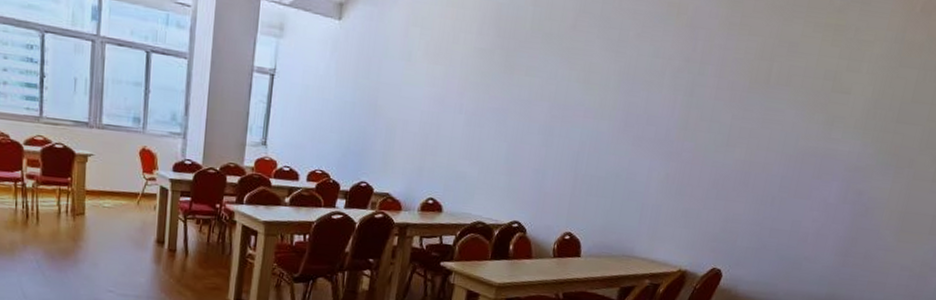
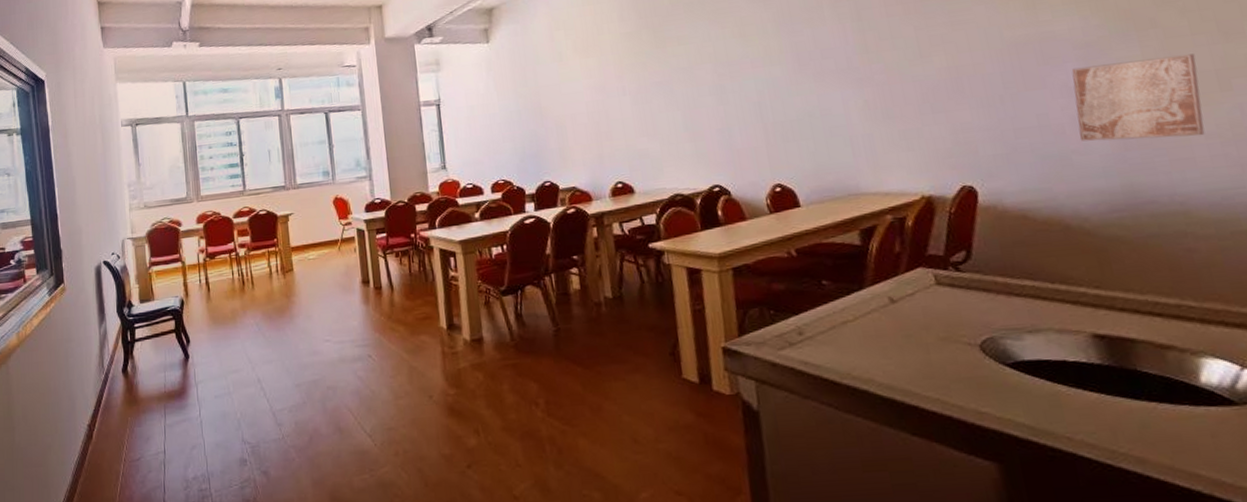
wall art: none [814,187,926,267] -> present [1071,54,1205,141]

